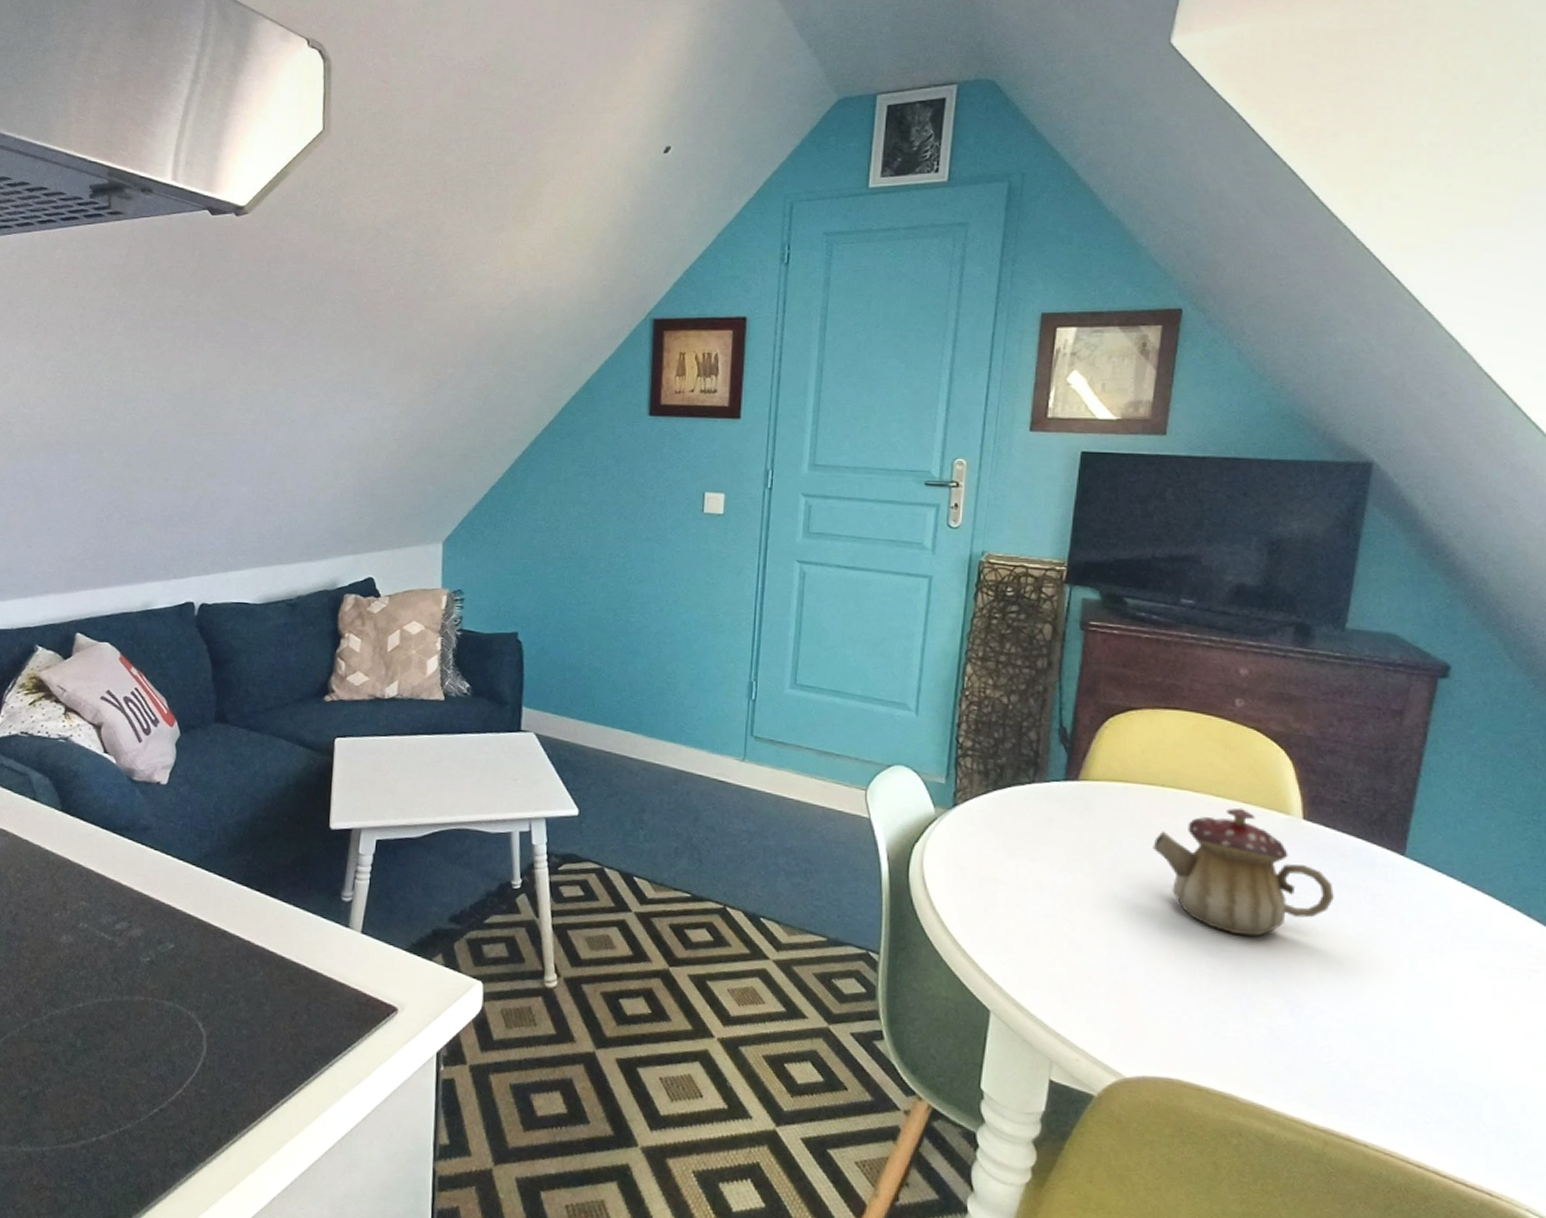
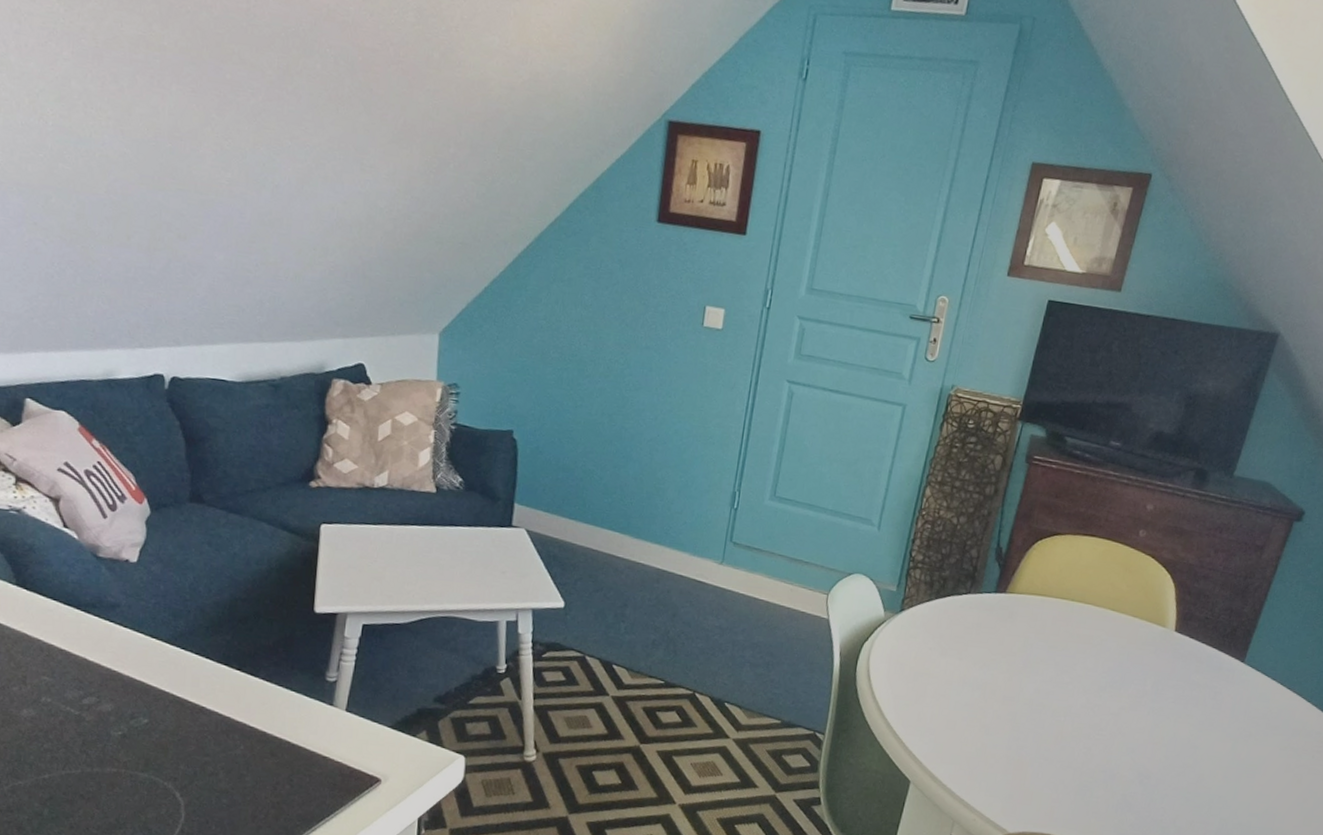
teapot: present [1153,807,1334,937] -> none [1057,620,1188,724]

